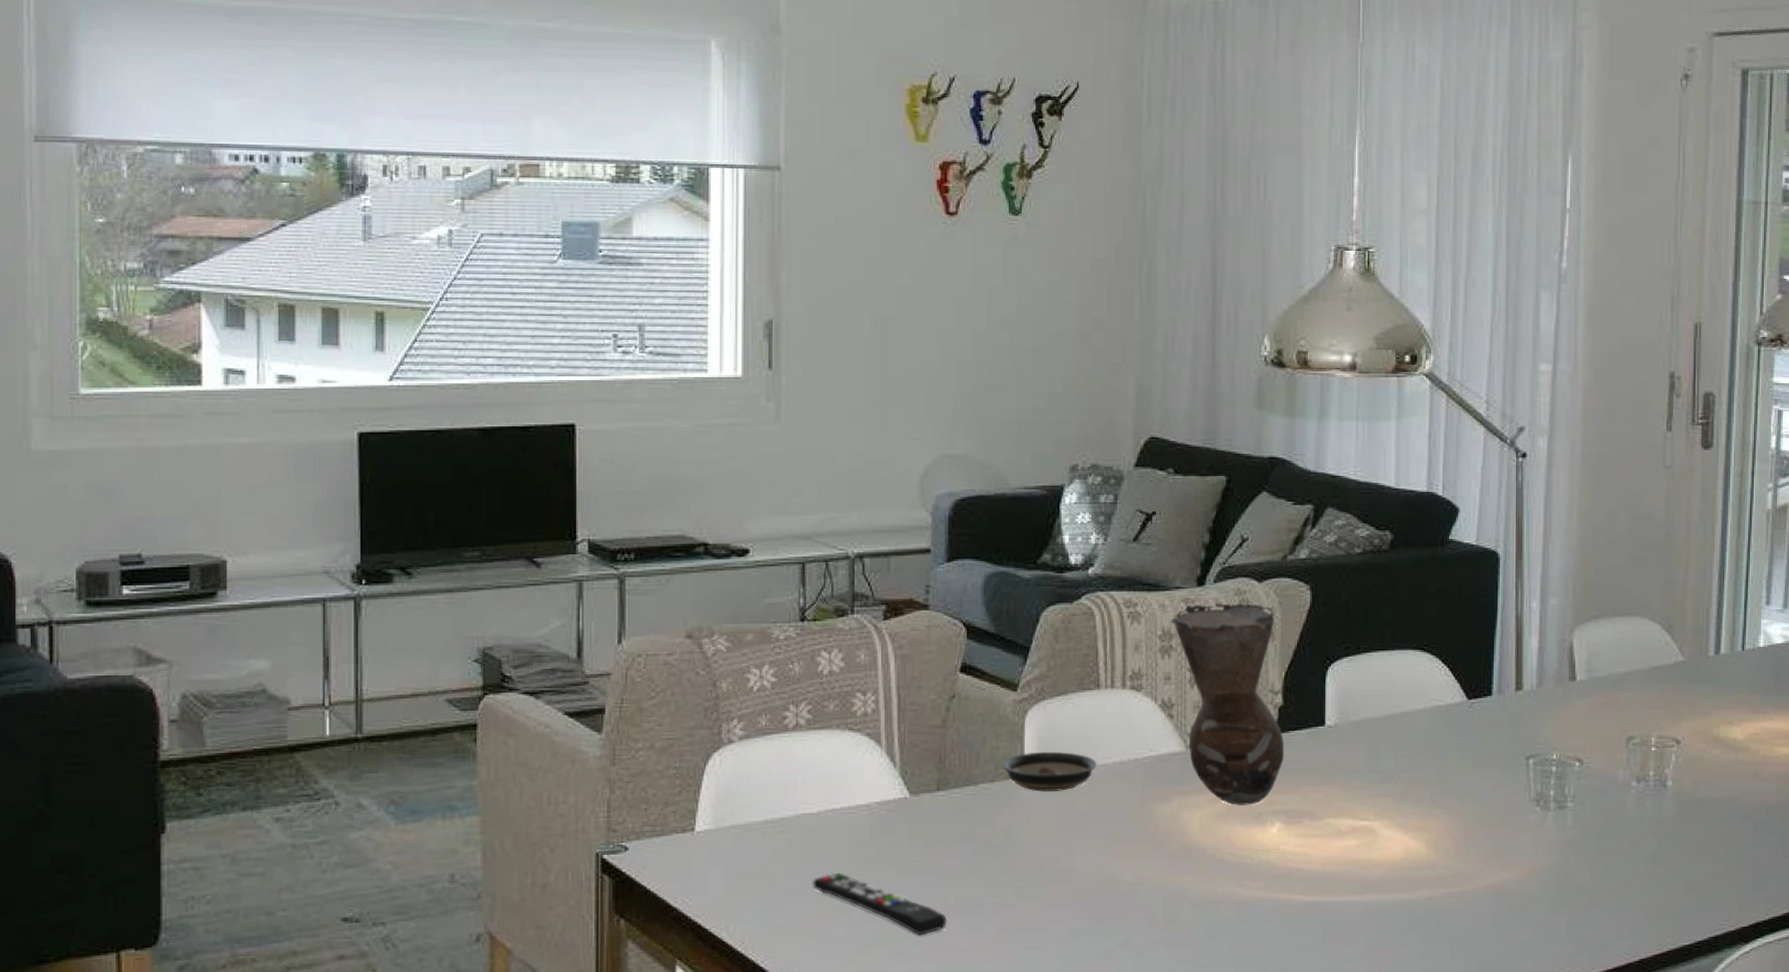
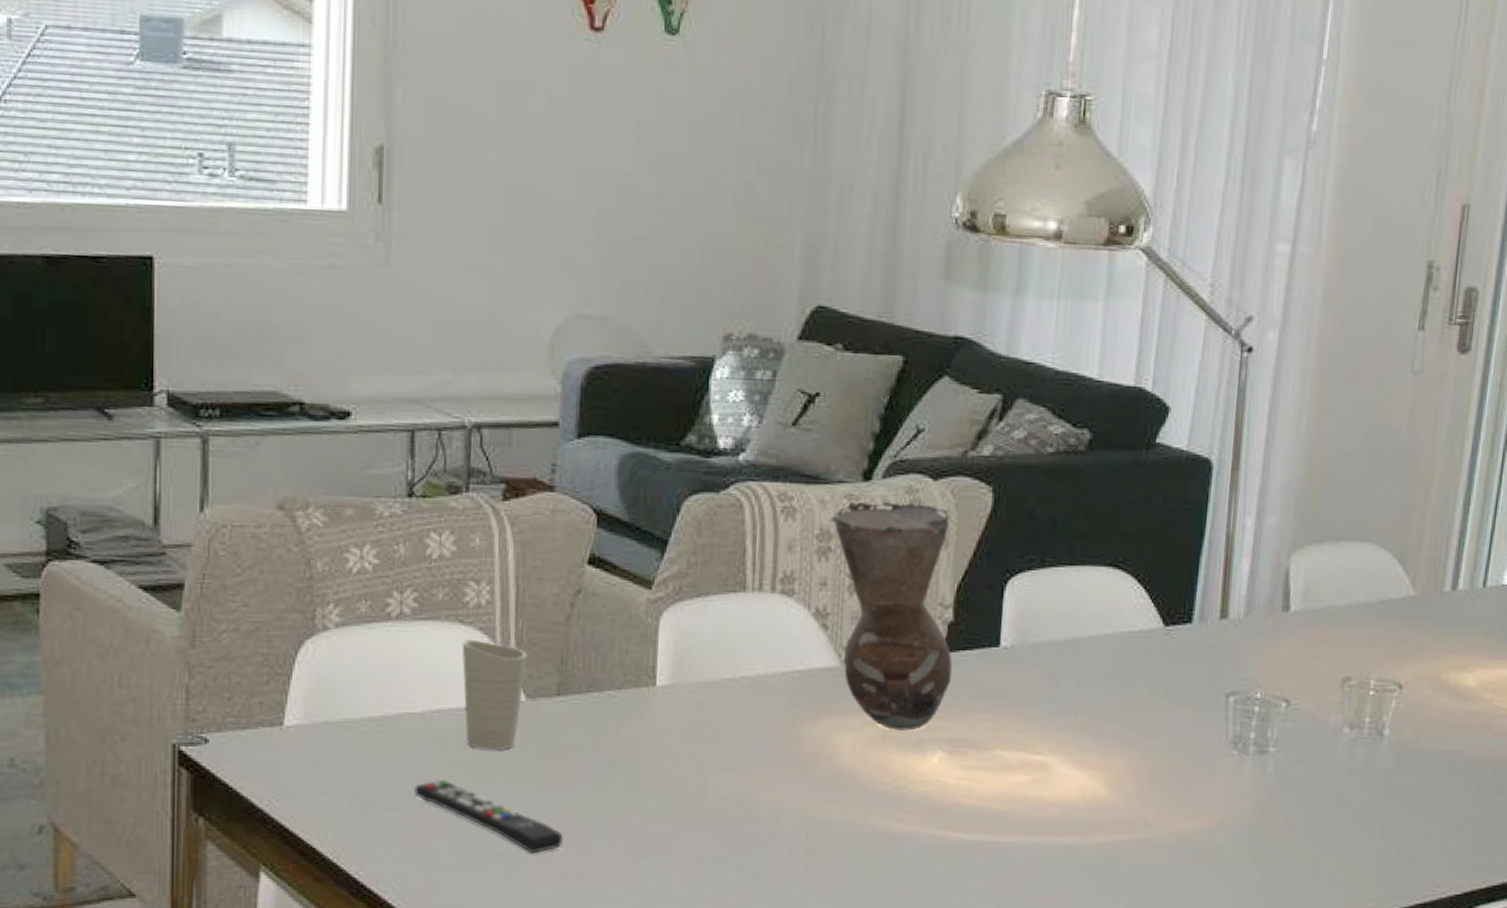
cup: none [851,743,910,844] -> present [462,638,527,751]
saucer: present [1001,751,1097,792] -> none [630,658,739,704]

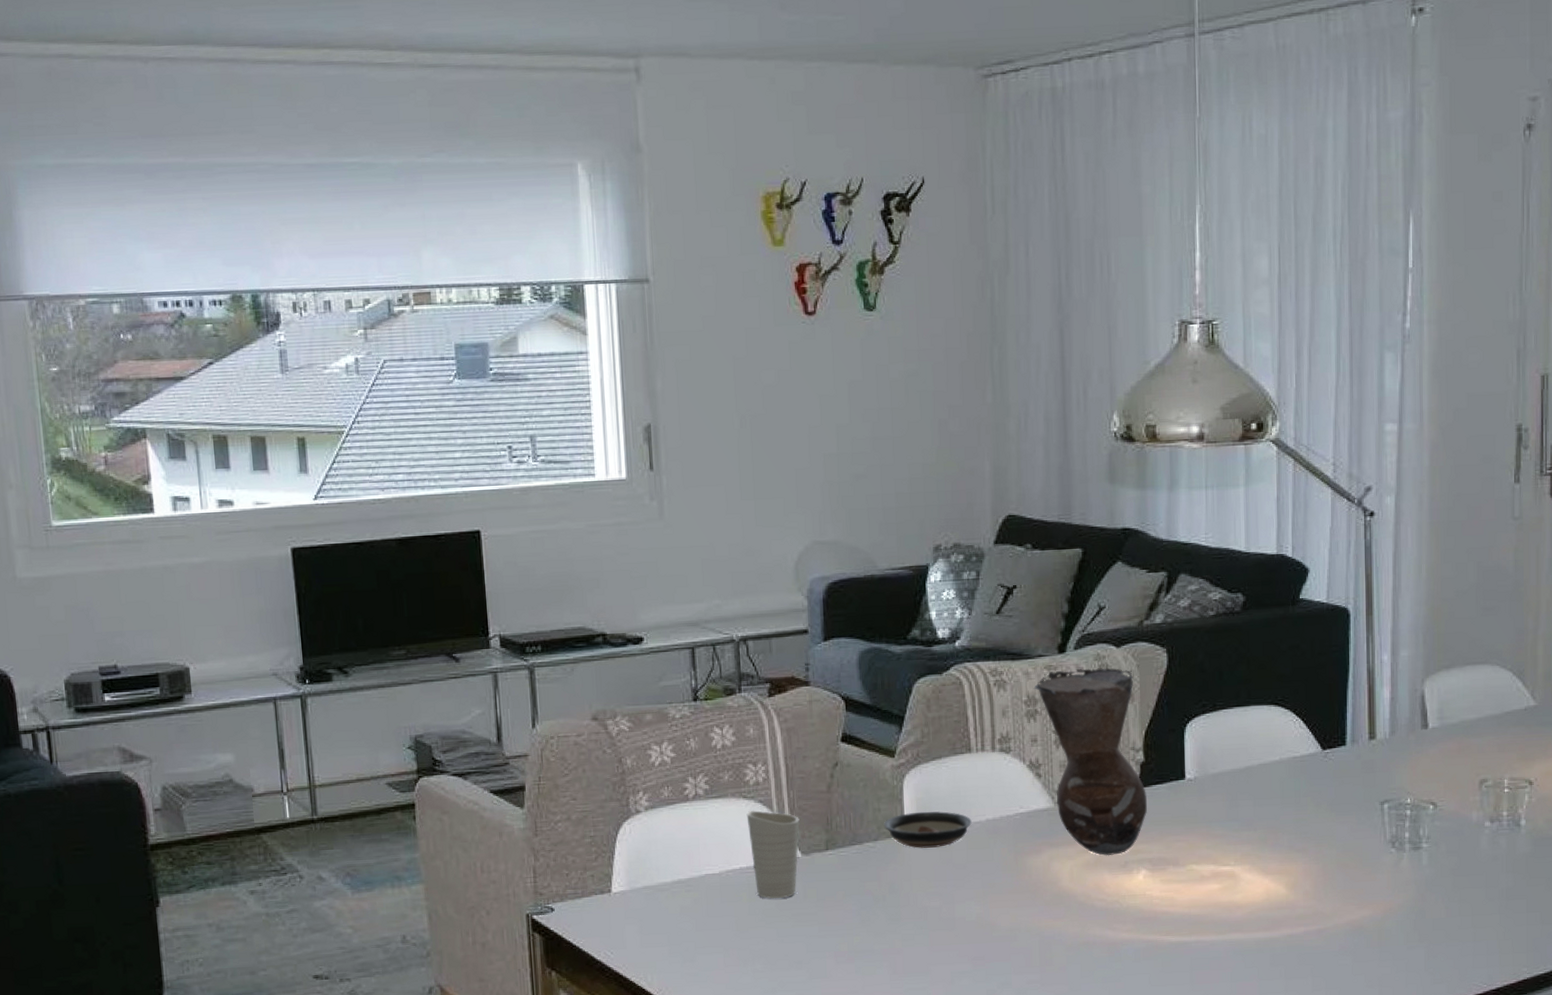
remote control: present [414,779,564,854] -> none [719,926,842,980]
saucer: none [630,658,739,704] -> present [883,811,972,848]

